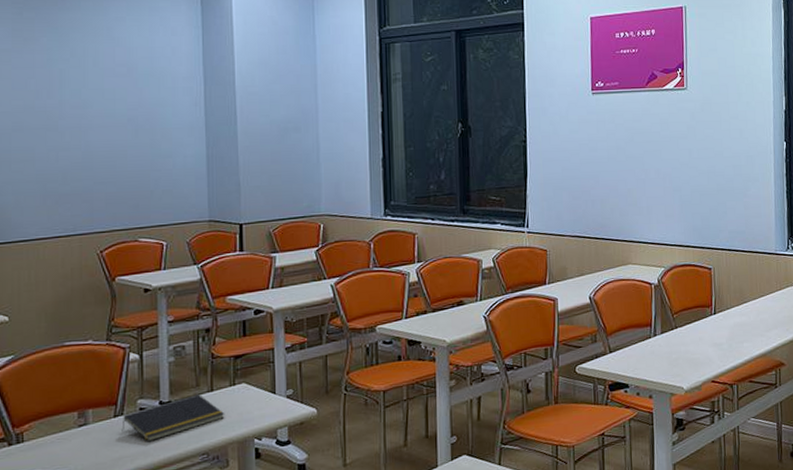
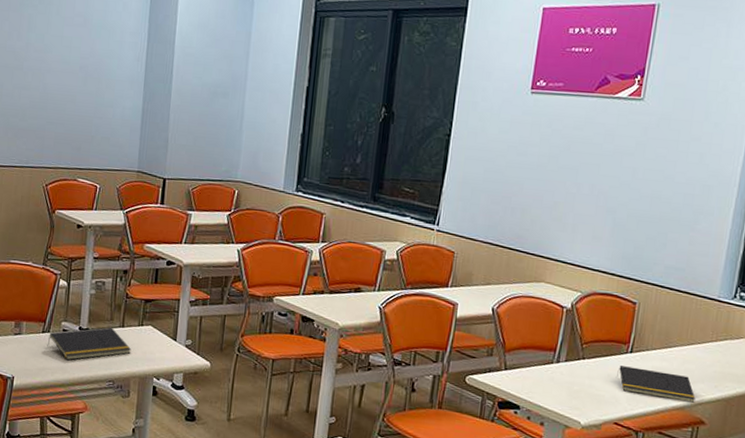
notepad: none [706,325,773,351] -> present [617,366,696,403]

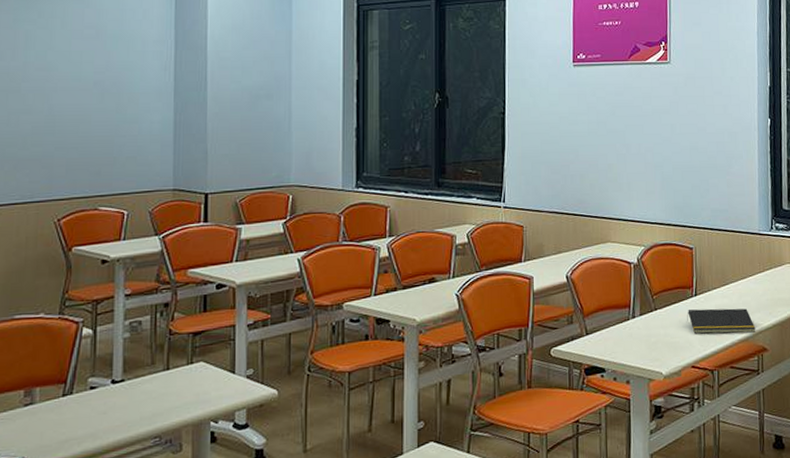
notepad: present [47,327,132,361] -> none [70,372,181,424]

